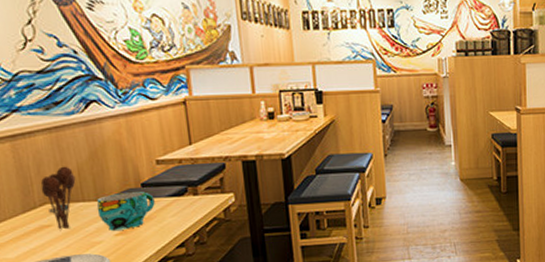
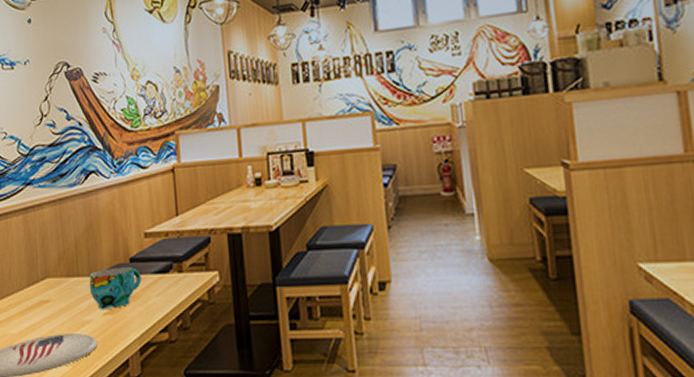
utensil holder: present [41,166,76,230] -> none [44,239,73,306]

